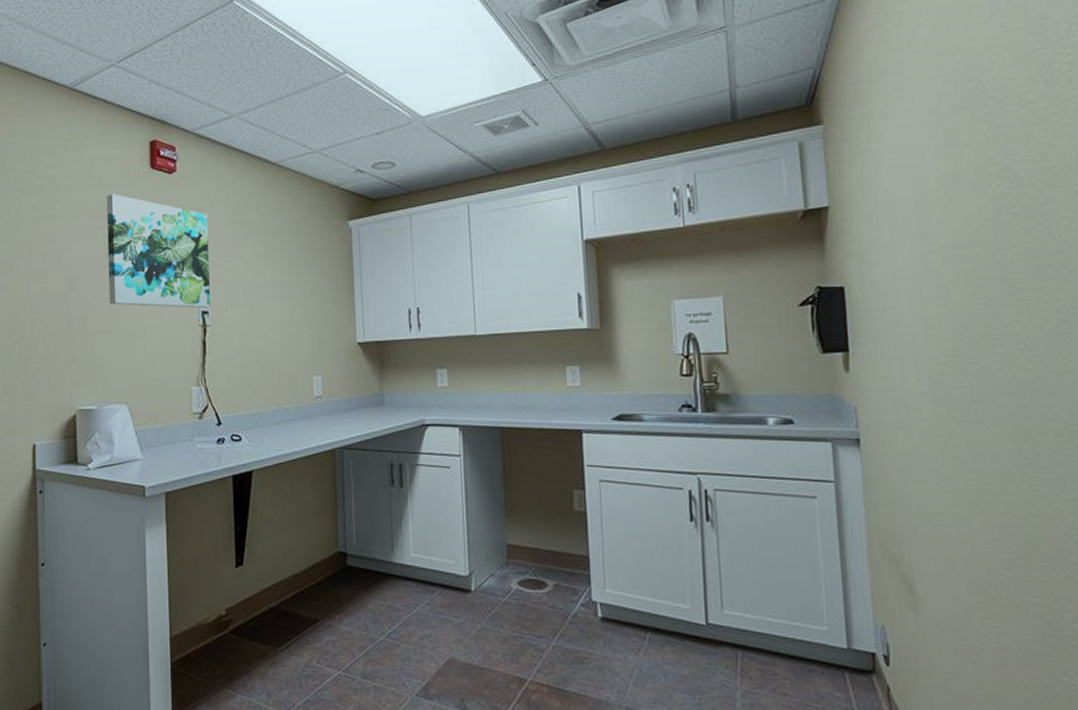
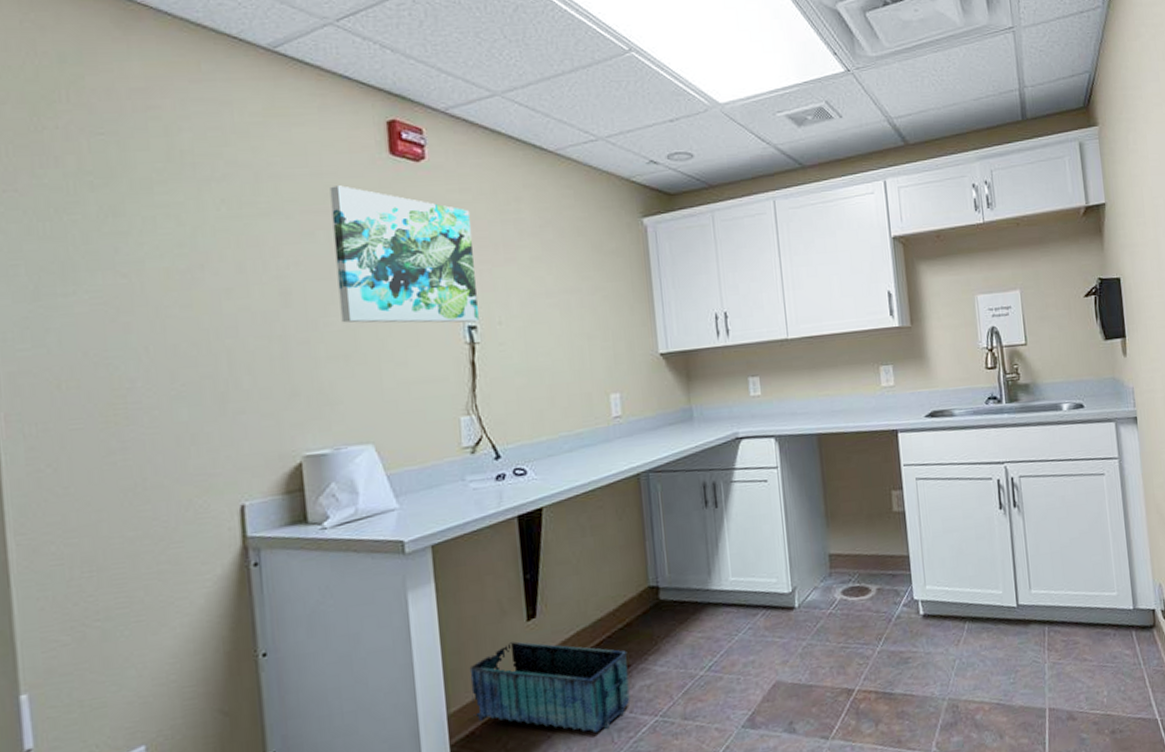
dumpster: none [189,584,318,676] -> present [469,641,630,733]

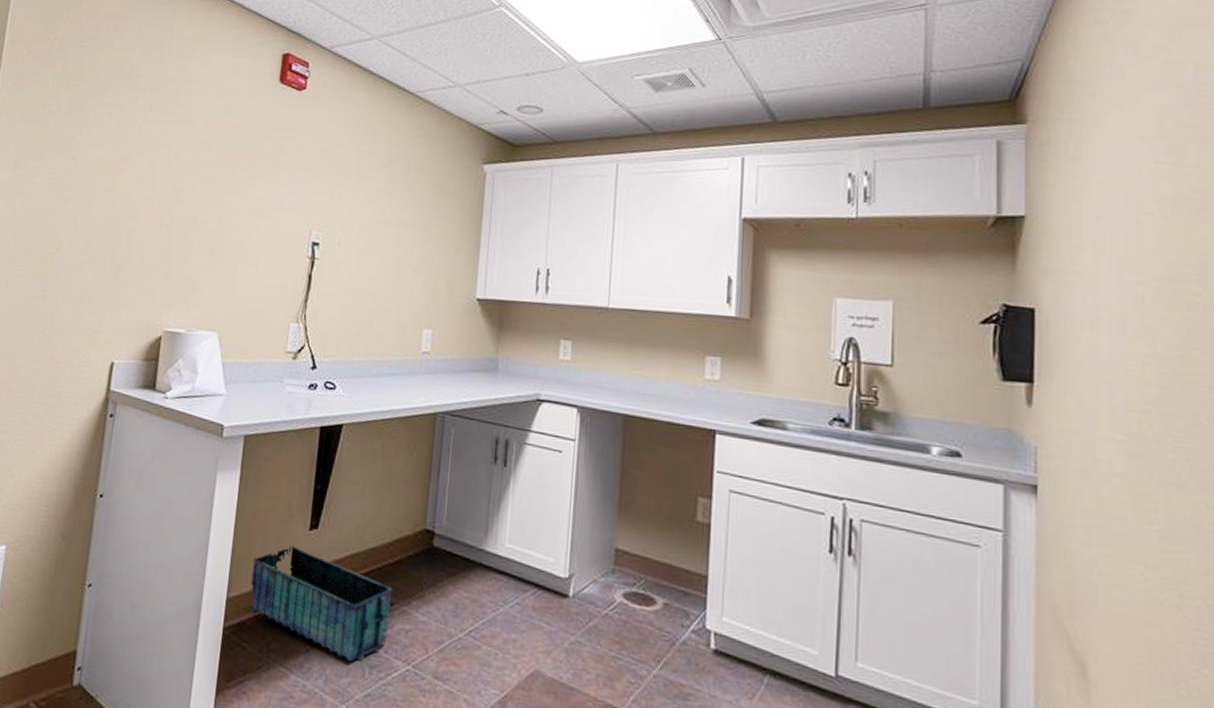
wall art: present [330,185,480,323] -> none [215,104,333,240]

